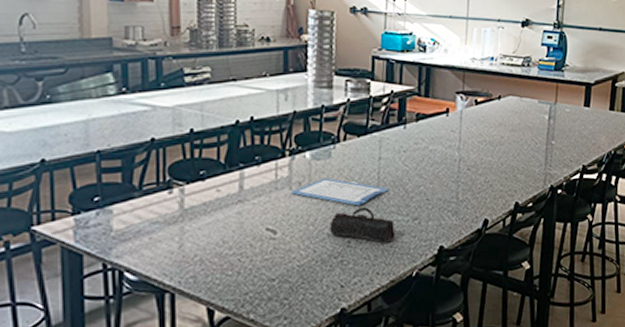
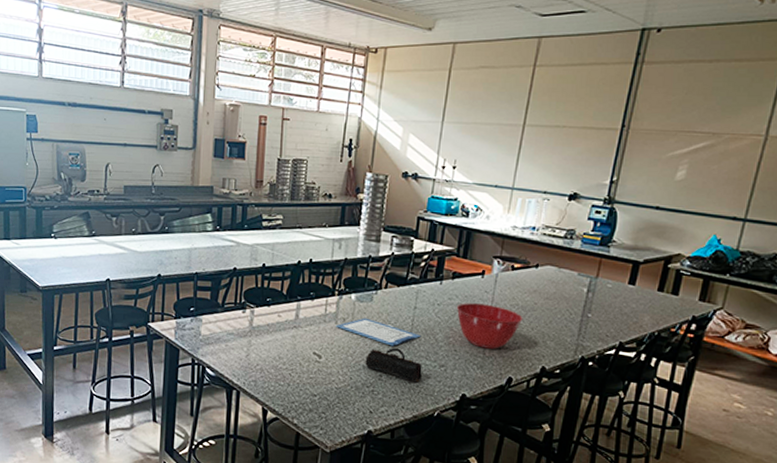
mixing bowl: none [423,144,492,193] -> present [456,303,523,349]

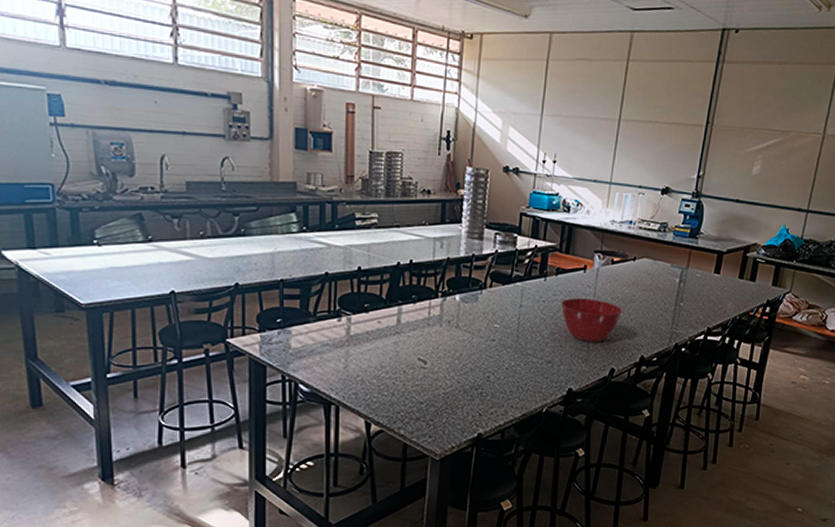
clipboard: present [336,318,421,346] -> none [440,319,528,346]
pencil case: present [365,348,423,383] -> none [473,348,531,381]

